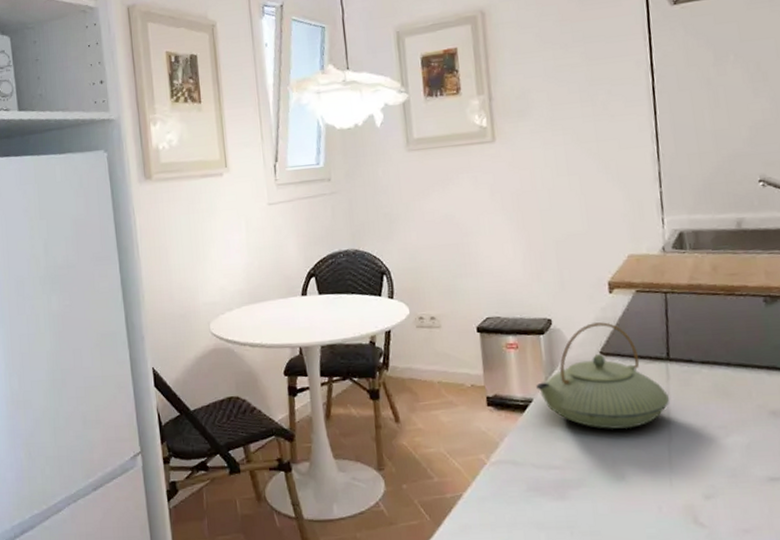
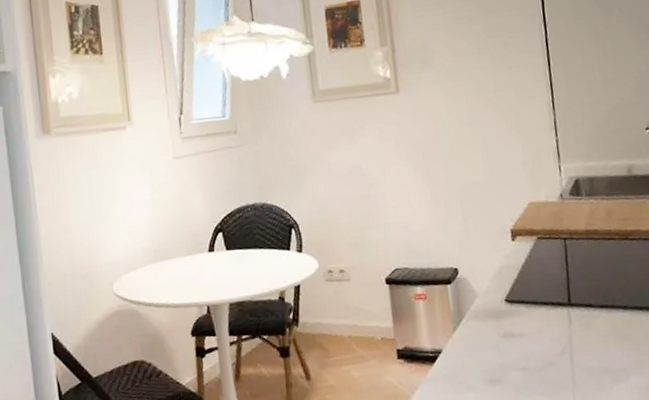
teapot: present [536,322,670,429] -> none [445,269,573,377]

